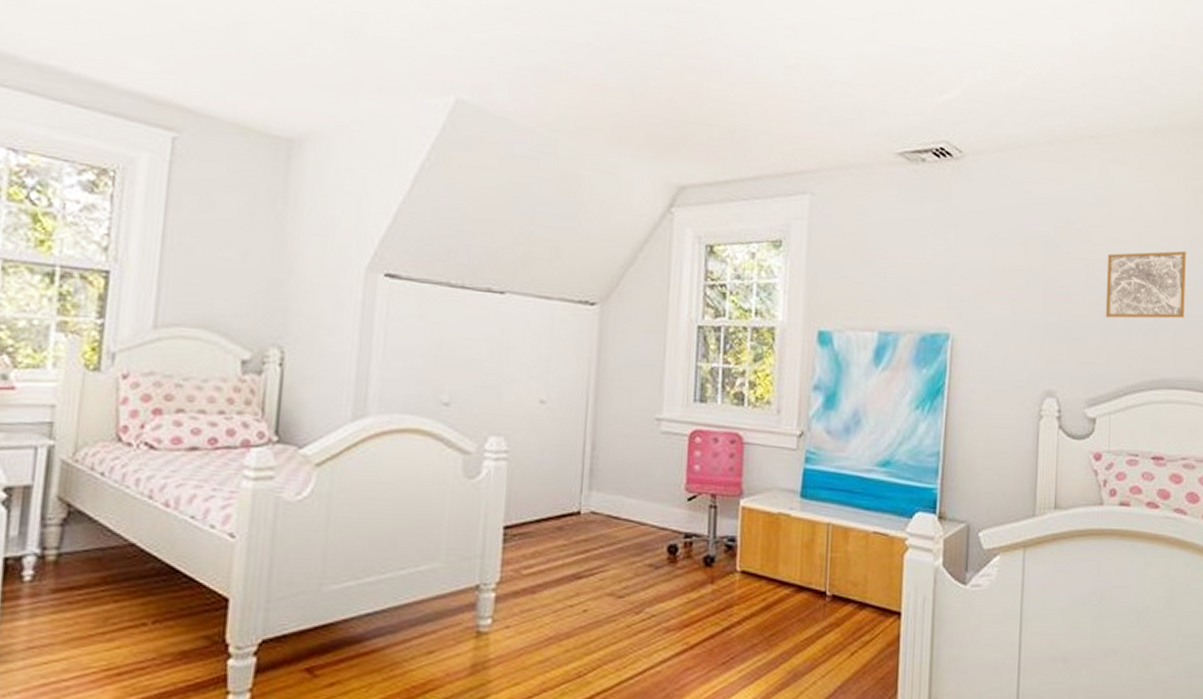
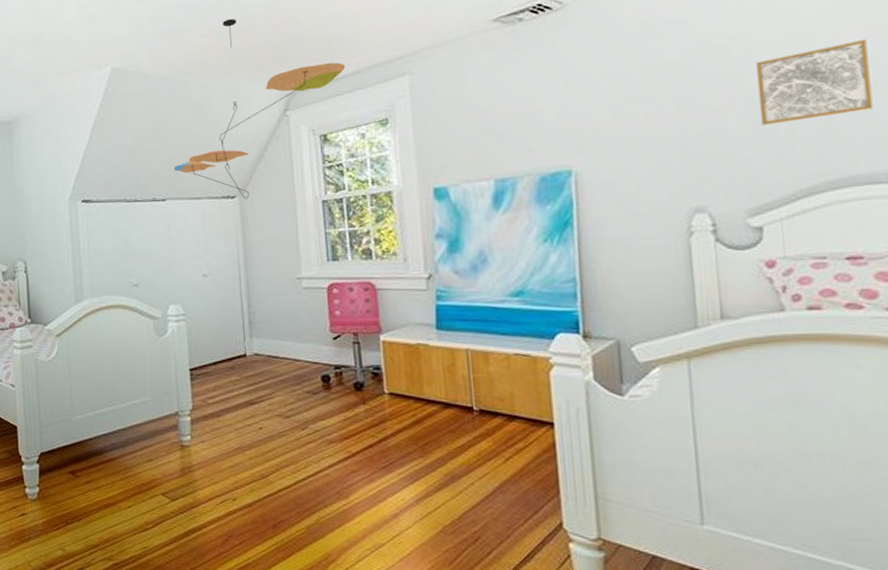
ceiling mobile: none [521,74,746,309] -> present [173,18,346,199]

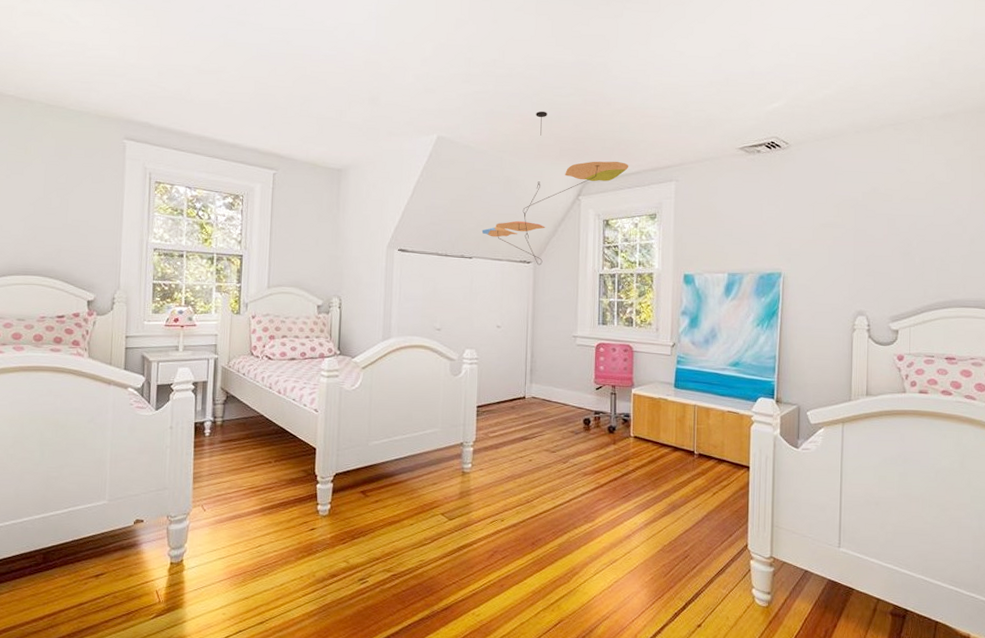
wall art: present [755,39,873,125] -> none [905,204,972,257]

